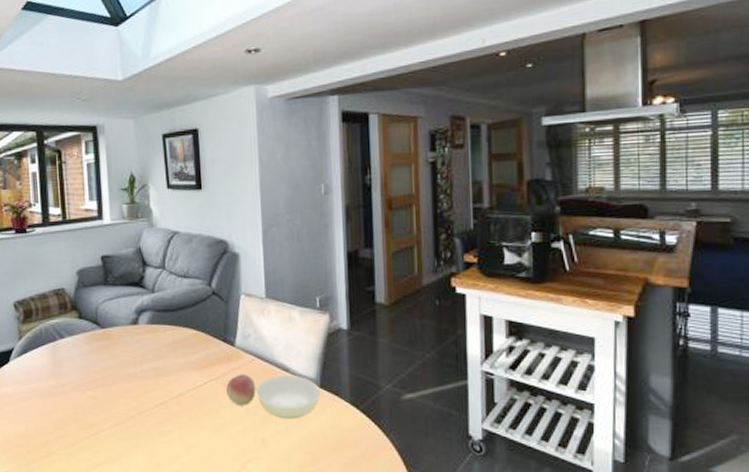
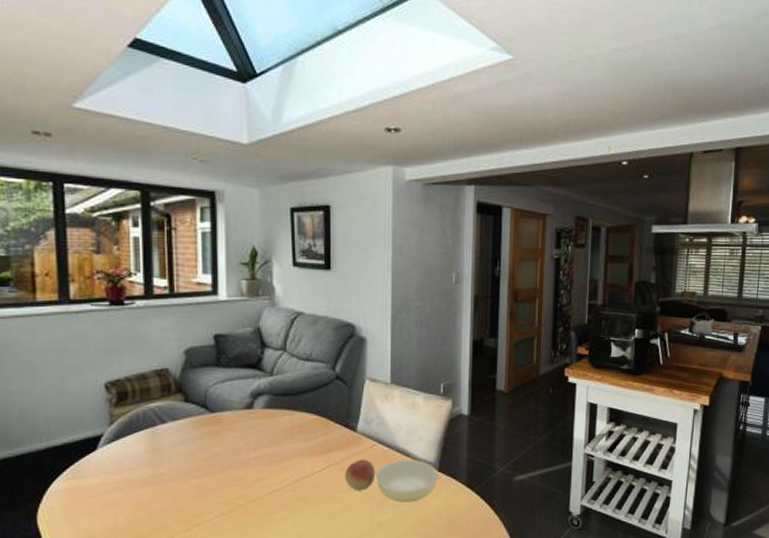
kettle: none [598,209,633,238] -> present [687,312,715,337]

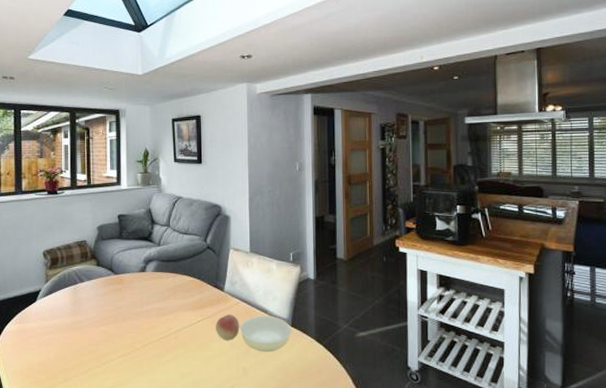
kettle: present [687,312,715,337] -> none [506,190,532,212]

